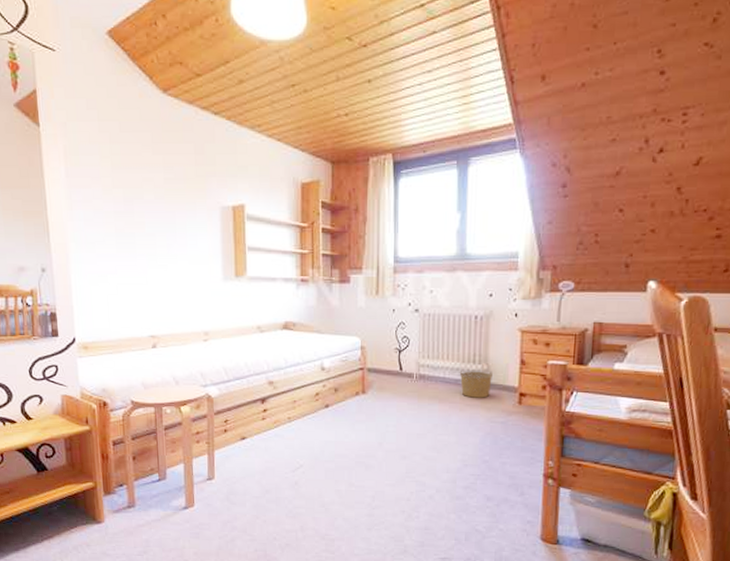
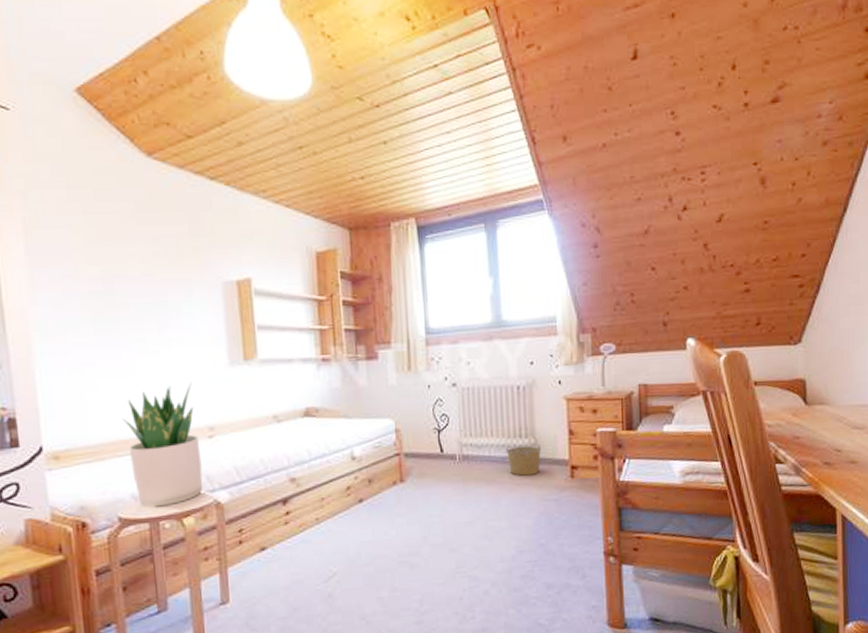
planter: none [136,292,198,395] -> present [122,382,203,508]

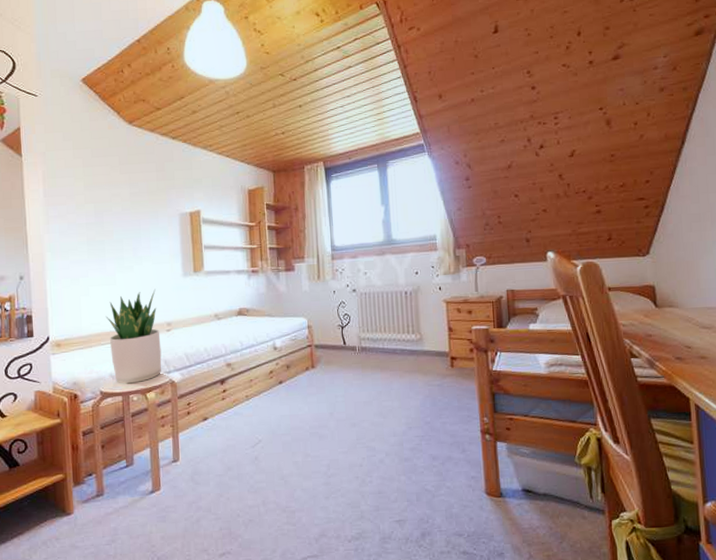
basket: present [507,445,541,476] -> none [397,339,426,365]

